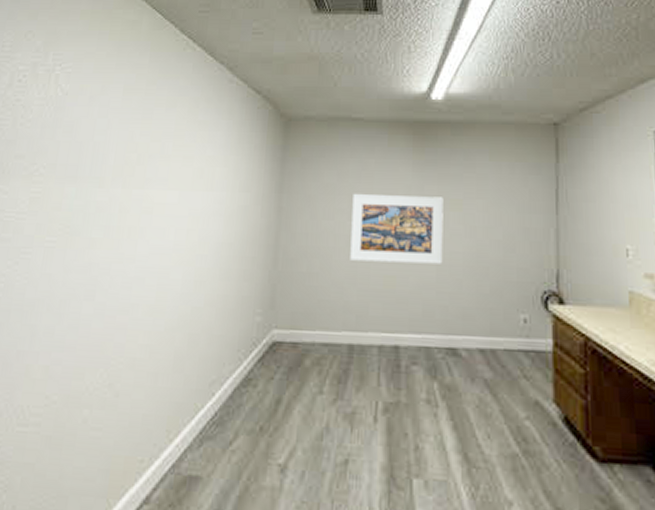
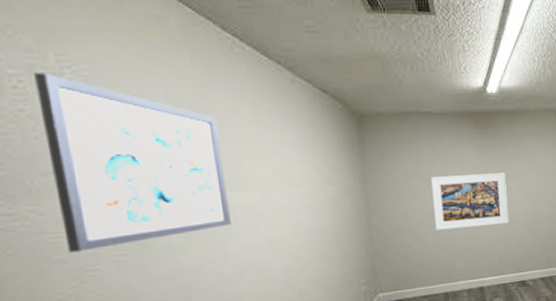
wall art: none [14,69,157,233] -> present [34,72,231,253]

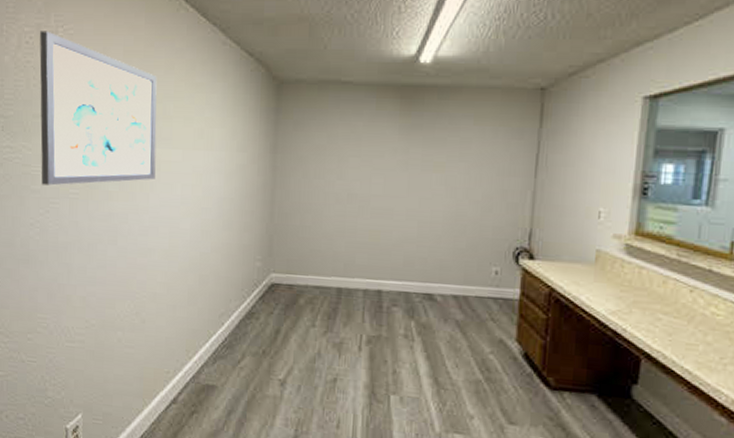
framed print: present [431,172,509,230] -> none [339,154,427,221]

